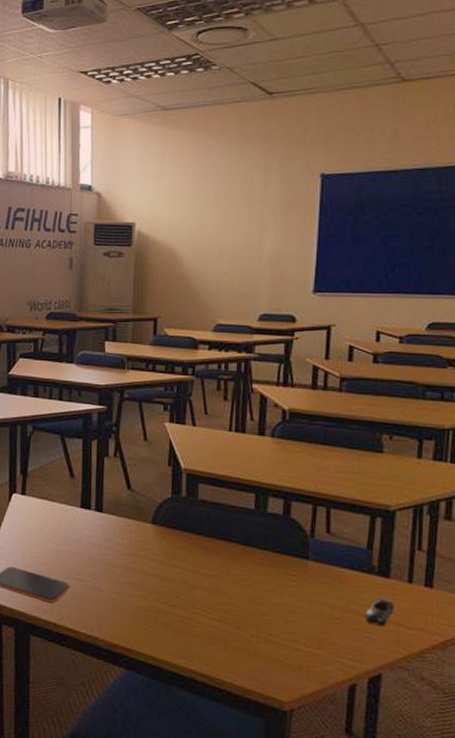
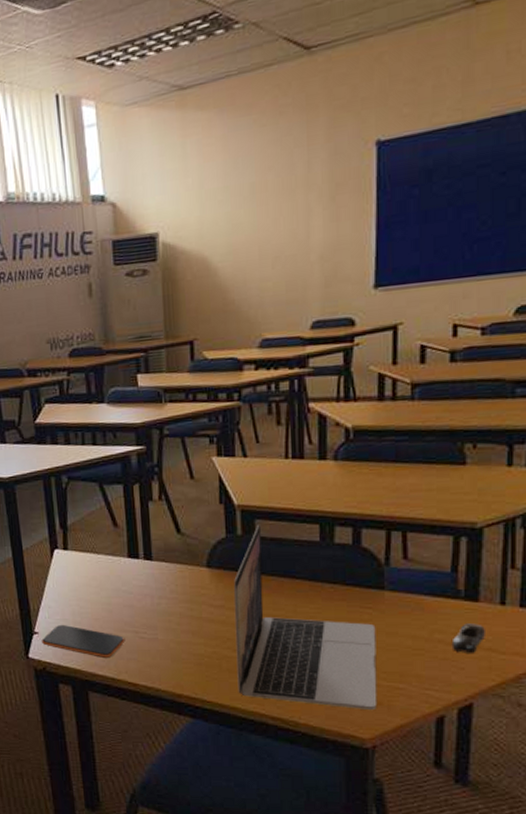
laptop: none [171,489,299,675] -> present [233,525,377,711]

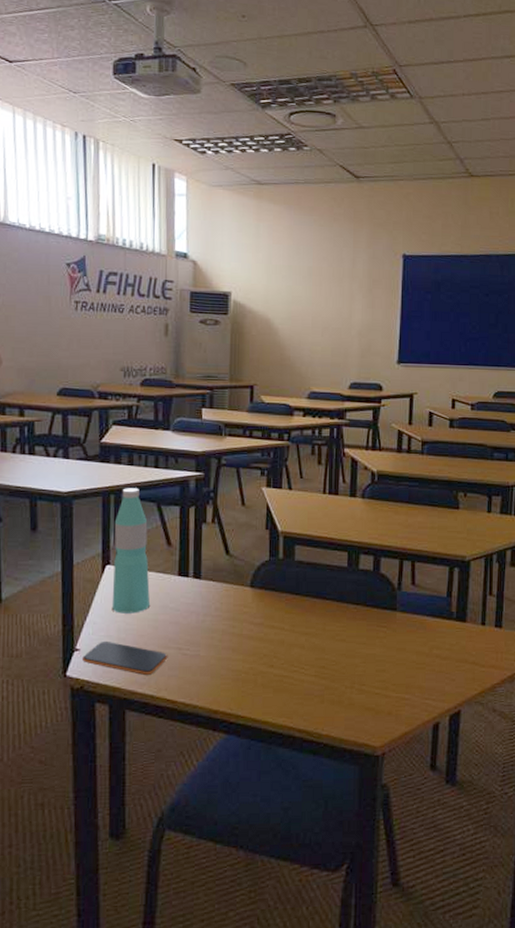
water bottle: none [57,468,101,597] -> present [111,488,150,614]
laptop: present [233,525,377,711] -> none [270,550,389,720]
computer mouse: present [451,623,485,653] -> none [446,641,470,666]

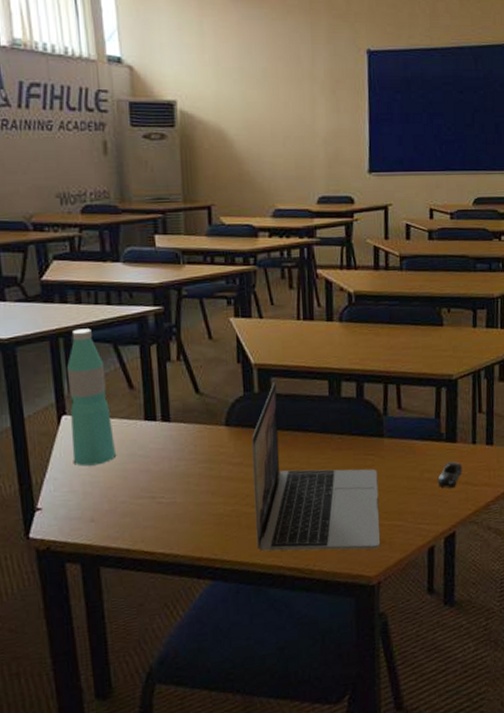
smartphone: present [82,640,168,676] -> none [46,496,142,530]
laptop: none [270,550,389,720] -> present [251,383,380,551]
computer mouse: none [446,641,470,666] -> present [437,461,462,488]

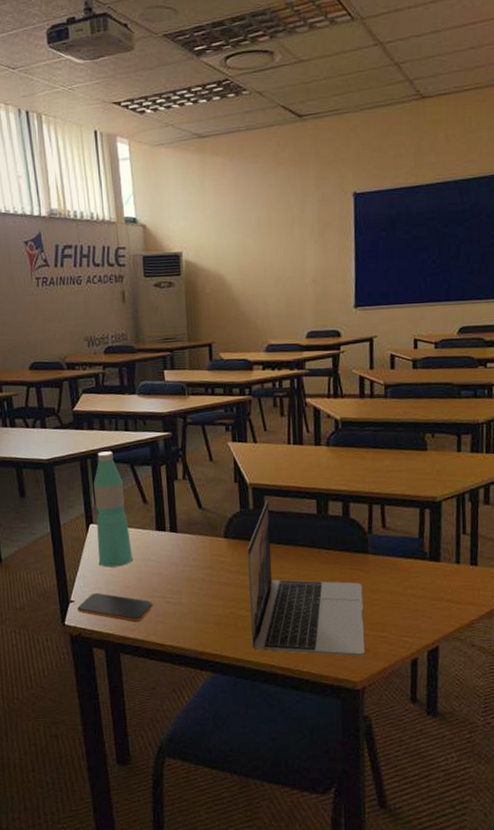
smartphone: none [46,496,142,530] -> present [77,592,154,623]
computer mouse: present [437,461,462,488] -> none [421,580,446,605]

